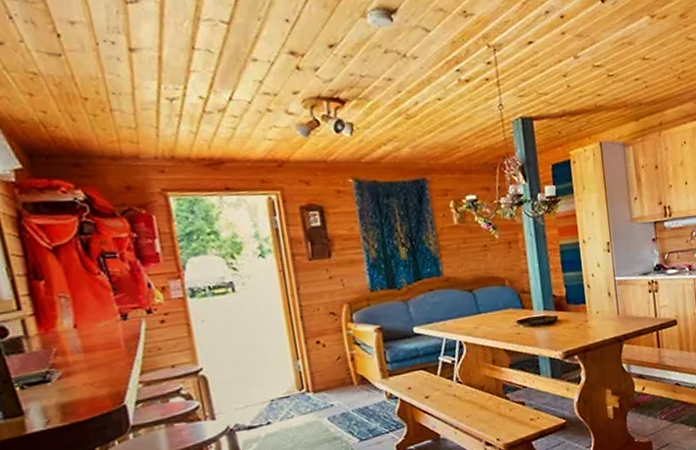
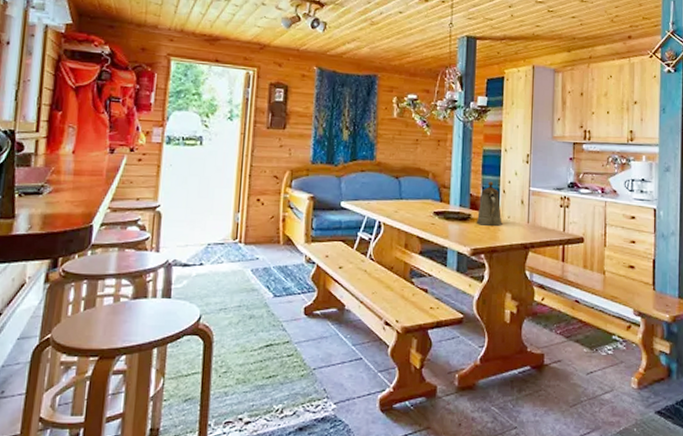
coffee pot: none [564,278,592,326] -> present [477,181,502,226]

